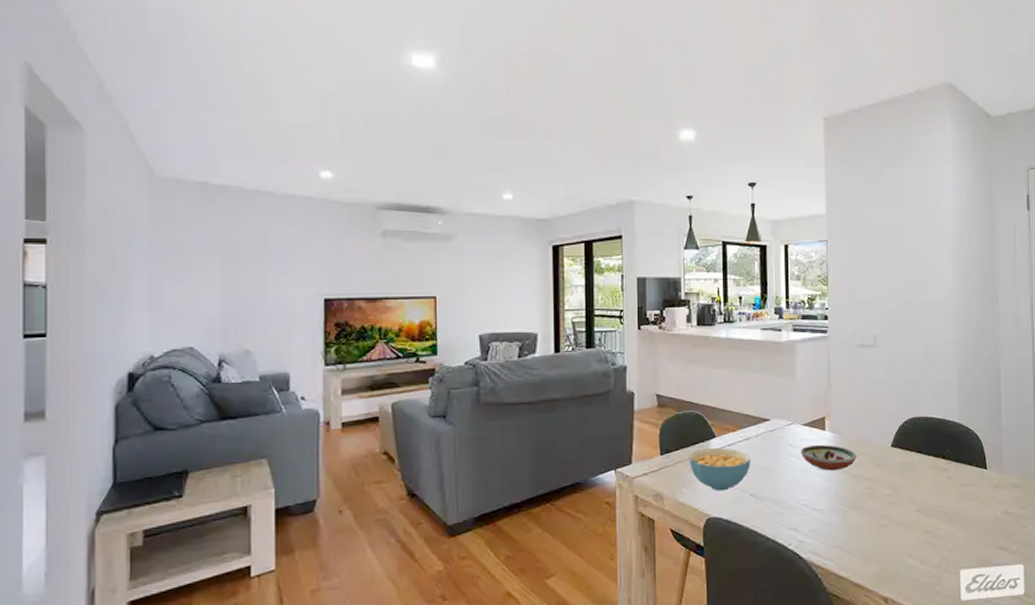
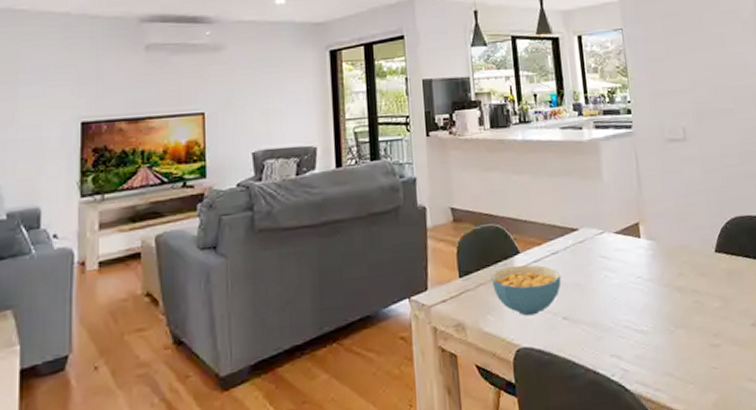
decorative bowl: present [800,444,857,471] -> none [615,254,679,285]

